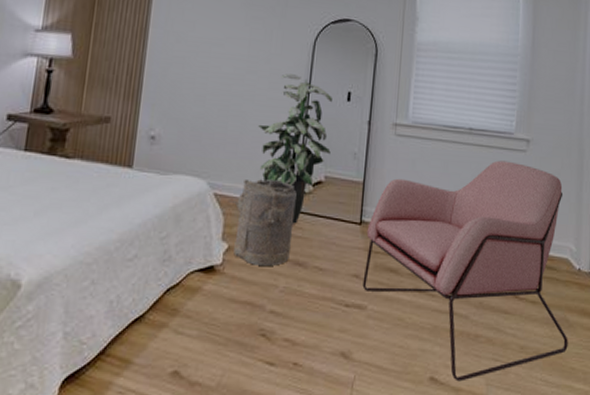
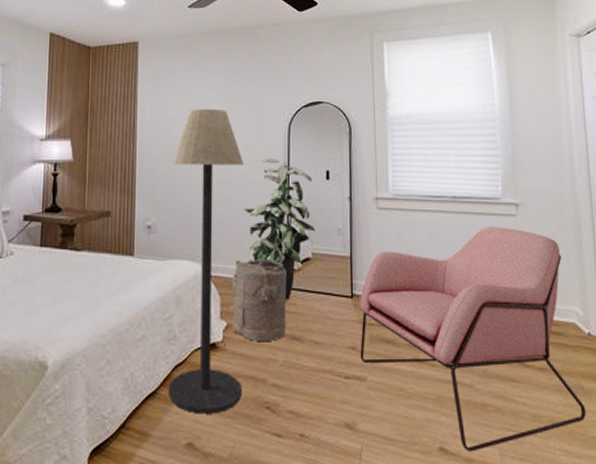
floor lamp: none [156,13,263,340] -> present [168,108,244,414]

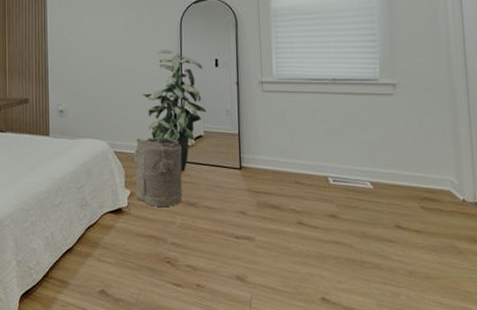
floor lamp: present [168,108,244,414] -> none [78,7,146,267]
armchair: present [359,226,586,452] -> none [247,105,460,302]

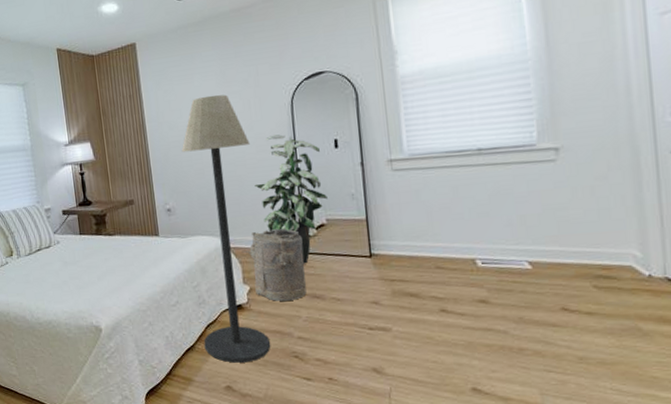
floor lamp: none [78,7,146,267] -> present [181,94,271,363]

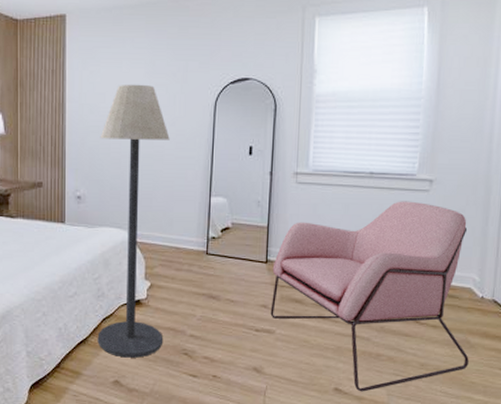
laundry hamper: present [242,228,307,301] -> none [147,228,207,299]
indoor plant: present [254,134,328,264] -> none [169,134,236,265]
armchair: none [378,174,645,392] -> present [270,201,469,392]

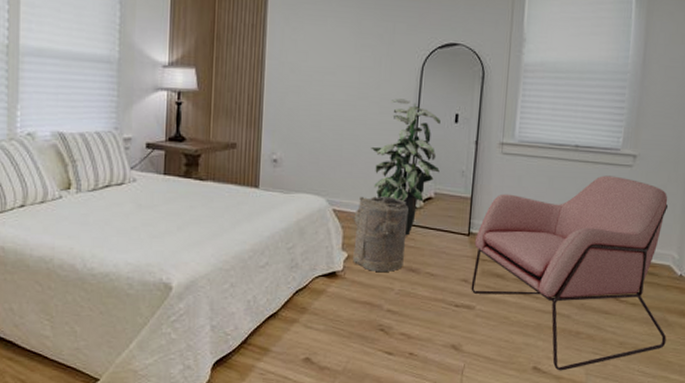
floor lamp: present [97,84,170,358] -> none [288,43,374,334]
laundry hamper: none [147,228,207,299] -> present [346,196,409,272]
indoor plant: none [169,134,236,265] -> present [371,98,440,236]

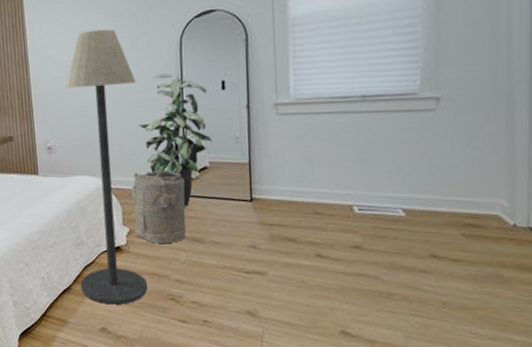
floor lamp: none [288,43,374,334] -> present [65,29,148,305]
armchair: present [471,175,669,371] -> none [258,123,503,335]

